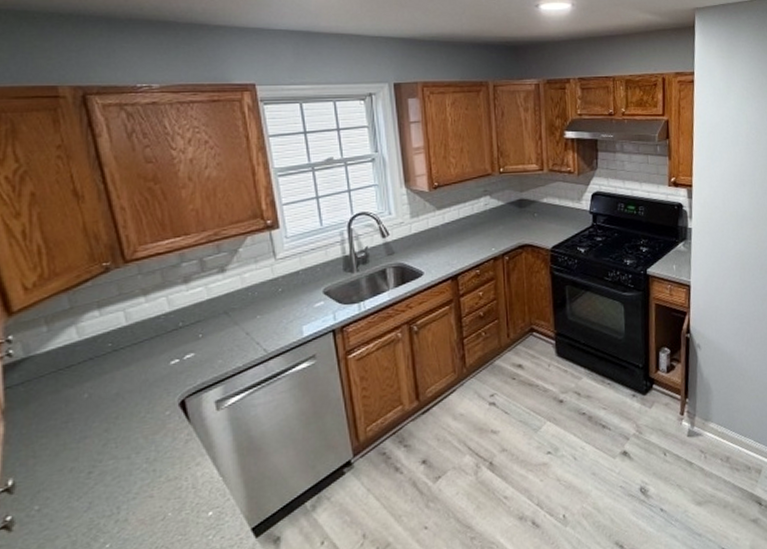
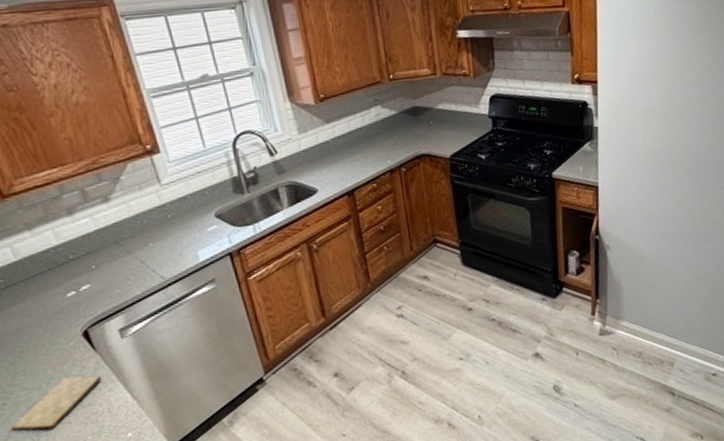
cutting board: none [93,447,192,504] -> present [11,375,103,431]

